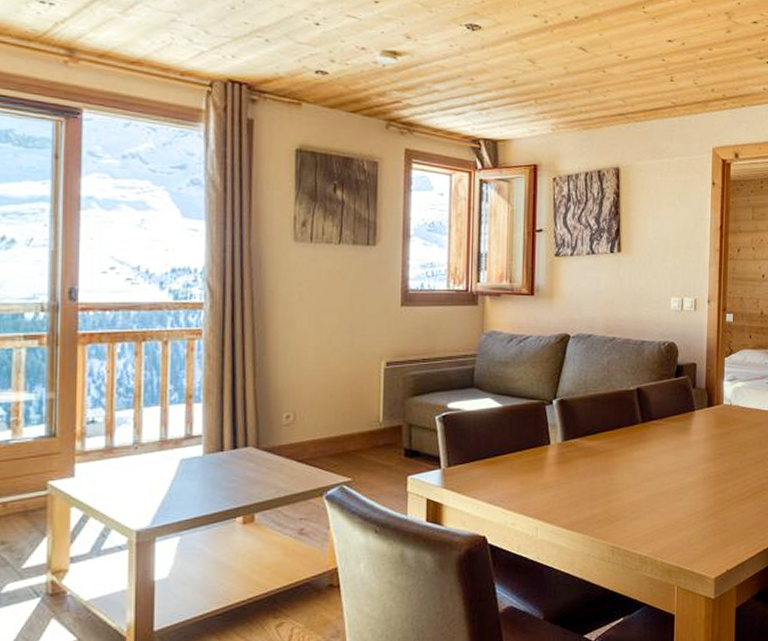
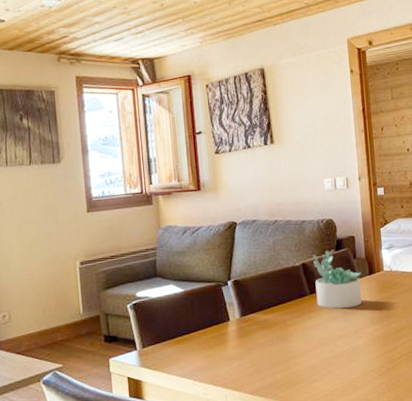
succulent plant: none [648,376,699,442] -> present [313,249,363,309]

